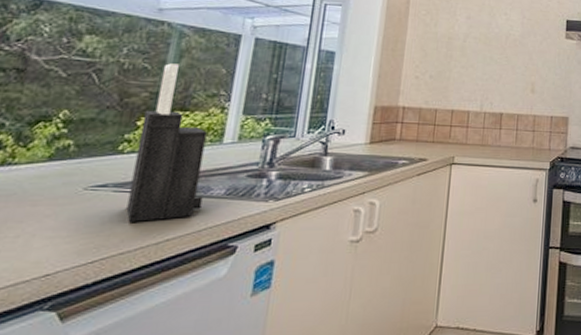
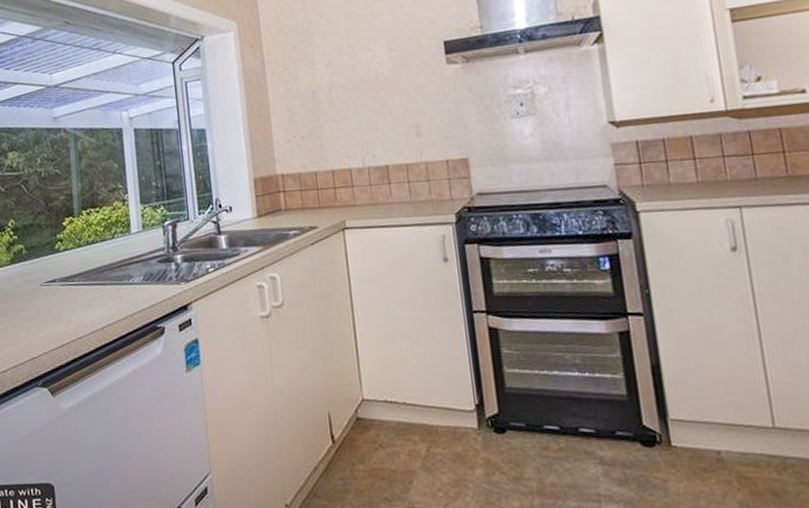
knife block: present [126,63,207,222] -> none [66,165,128,311]

